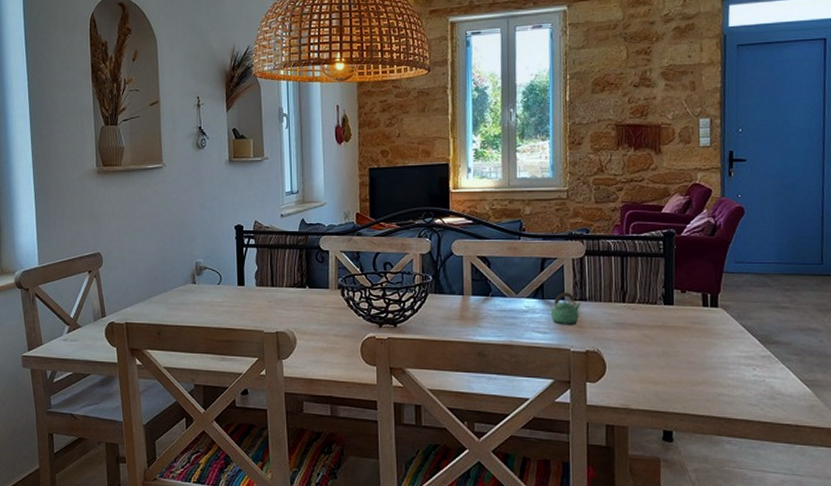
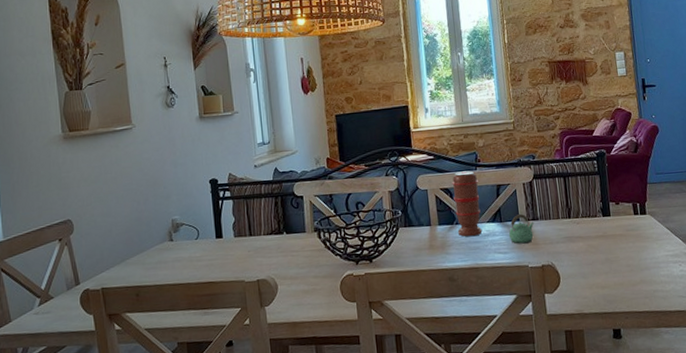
spice grinder: none [491,240,521,311] -> present [452,171,483,237]

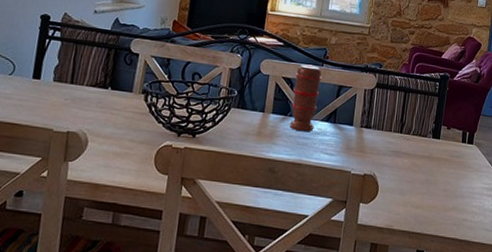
teapot: present [509,214,535,244] -> none [339,119,367,150]

